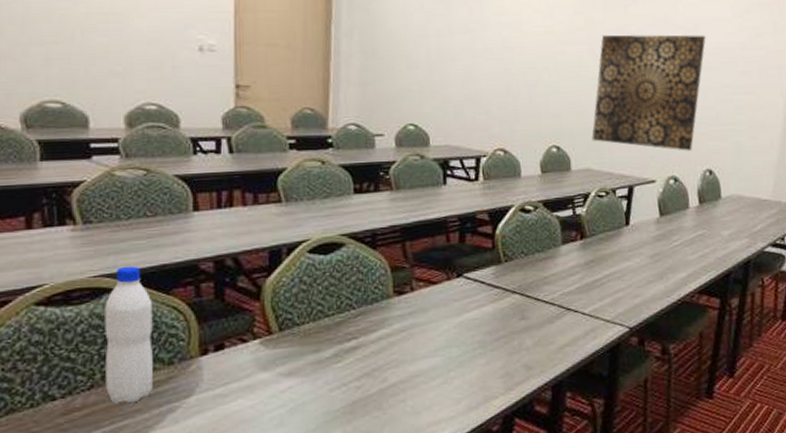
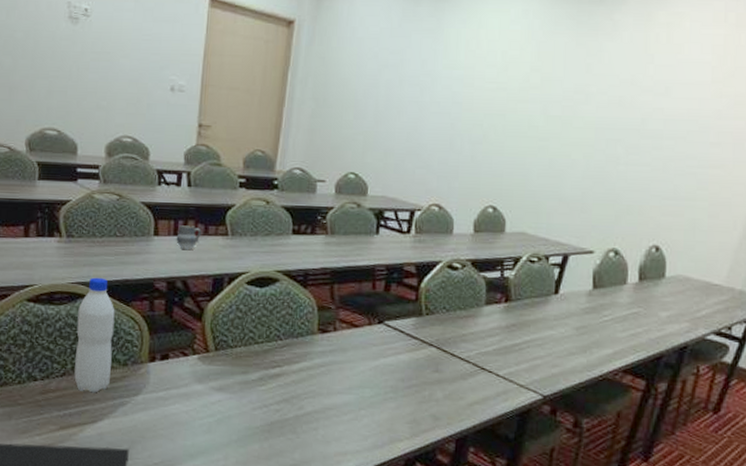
cup: none [221,196,250,224] -> present [176,225,201,251]
wall art: present [592,34,706,151] -> none [531,94,676,224]

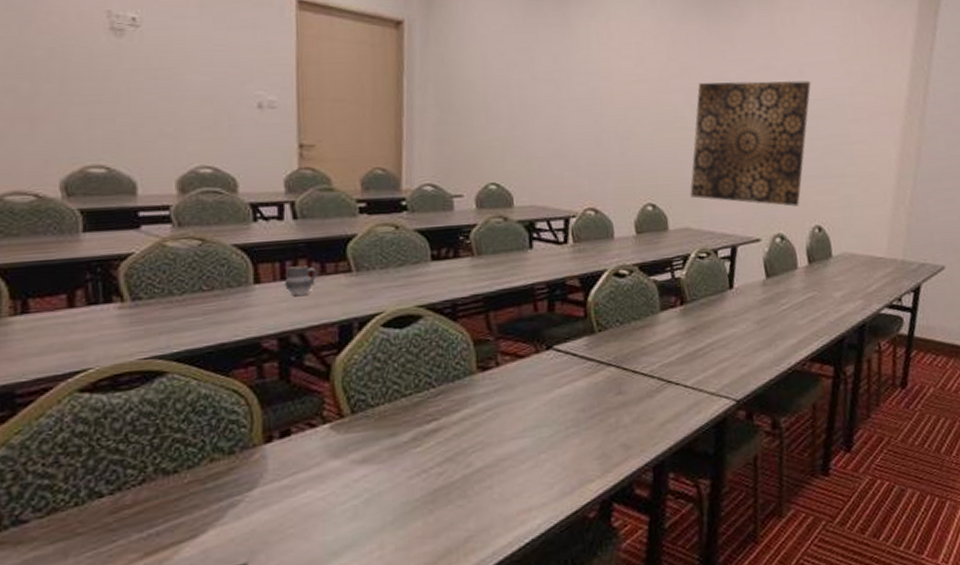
water bottle: present [74,277,115,393] -> none [157,345,212,499]
wall art: none [531,94,676,224] -> present [690,80,811,207]

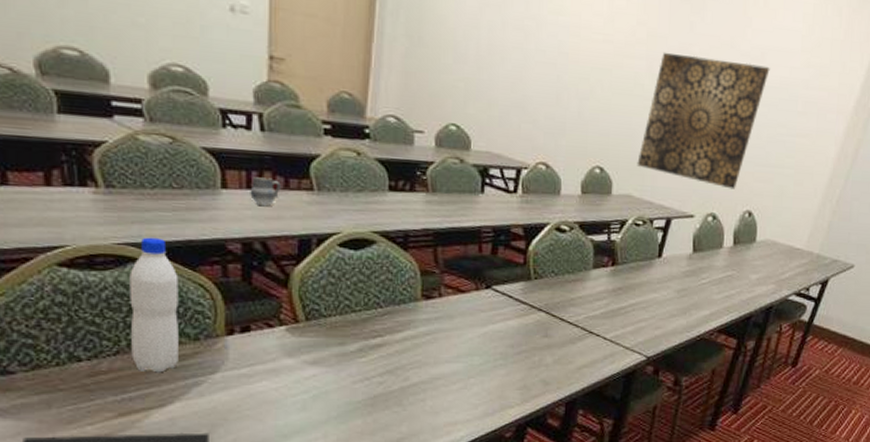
water bottle: none [157,345,212,499] -> present [130,237,179,373]

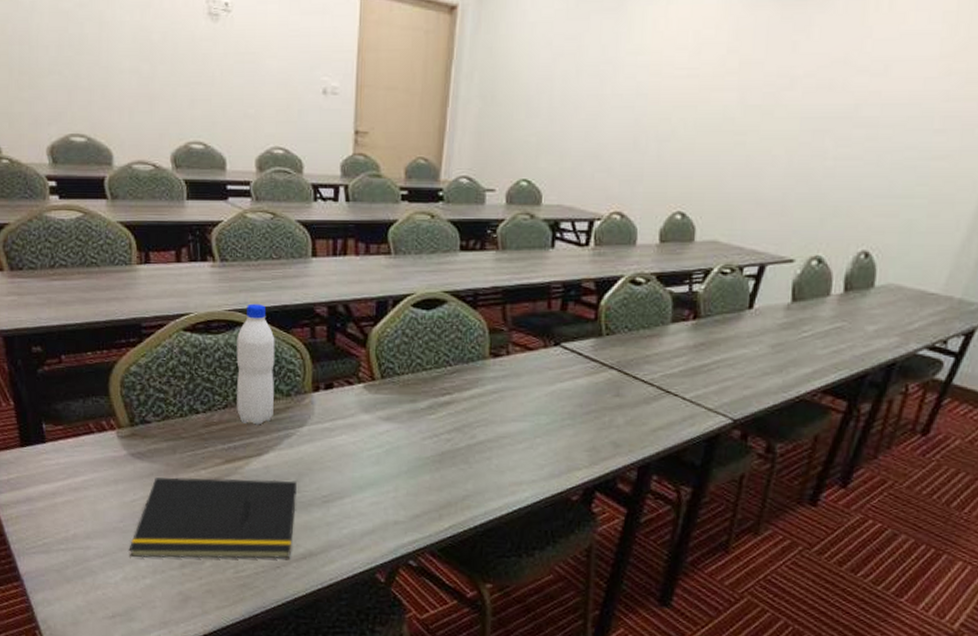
cup: present [250,177,281,207] -> none [335,245,362,272]
wall art: present [637,52,770,189] -> none [725,78,896,227]

